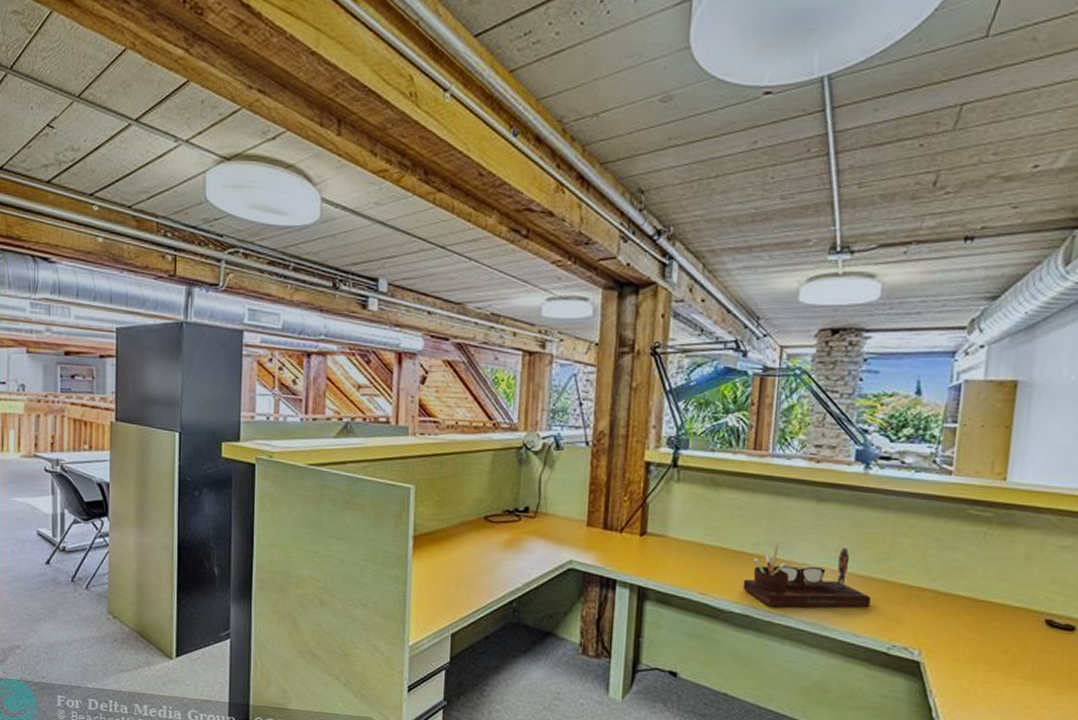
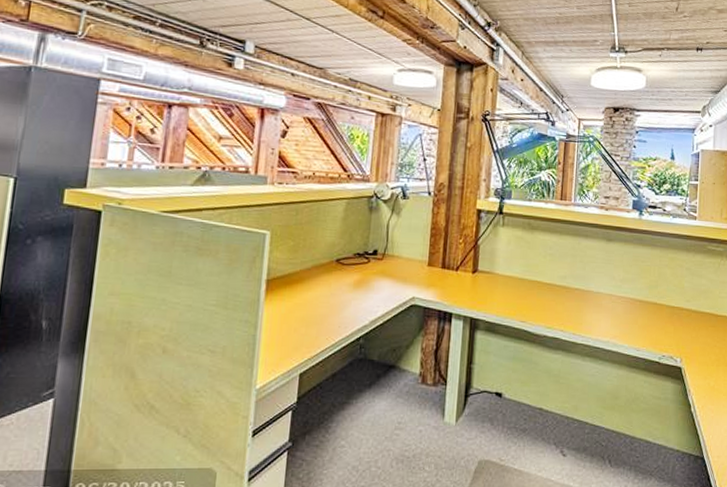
desk organizer: present [742,545,871,608] -> none [553,277,646,329]

